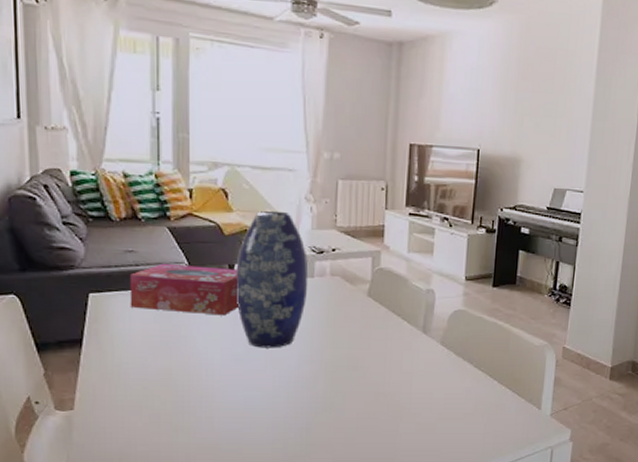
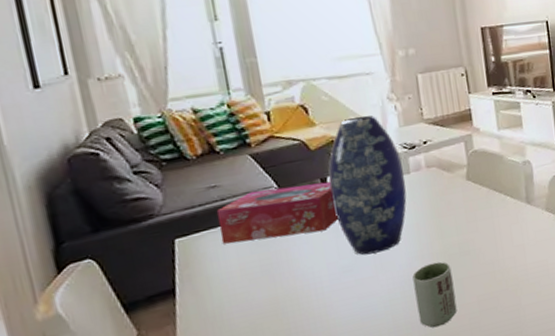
cup: none [297,370,337,434] -> present [412,261,457,328]

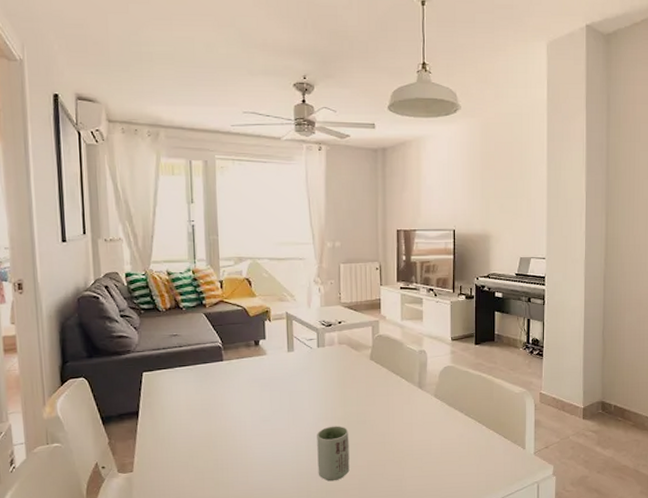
tissue box: present [216,181,338,244] -> none [174,343,264,384]
vase: present [328,115,407,255] -> none [260,293,321,410]

